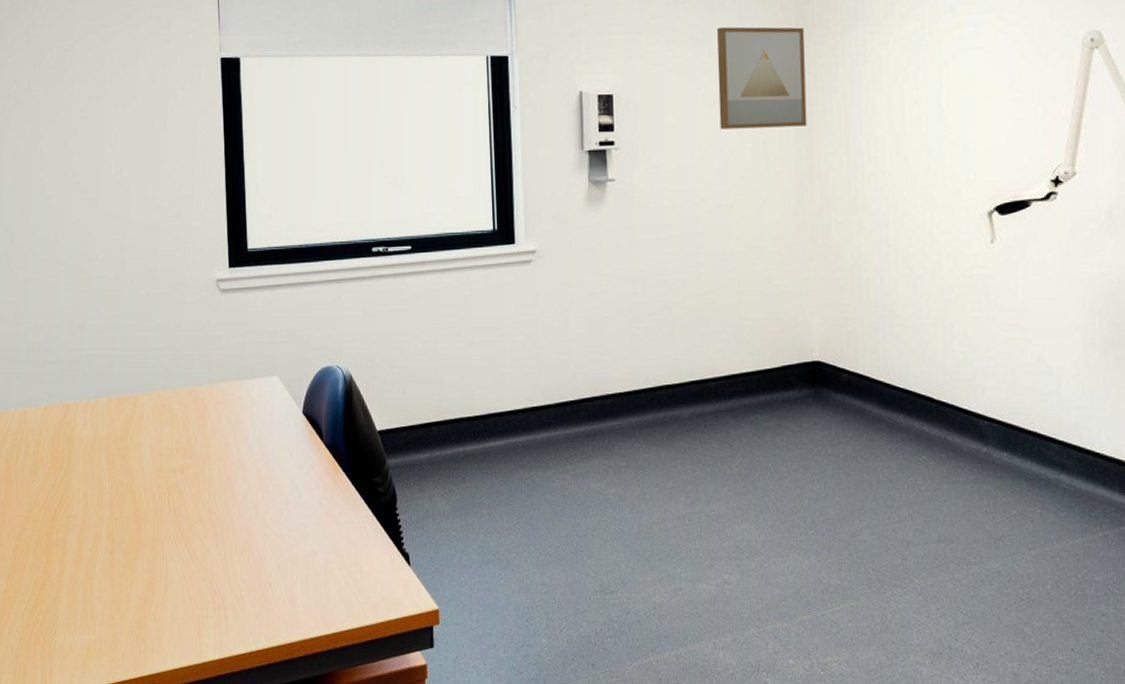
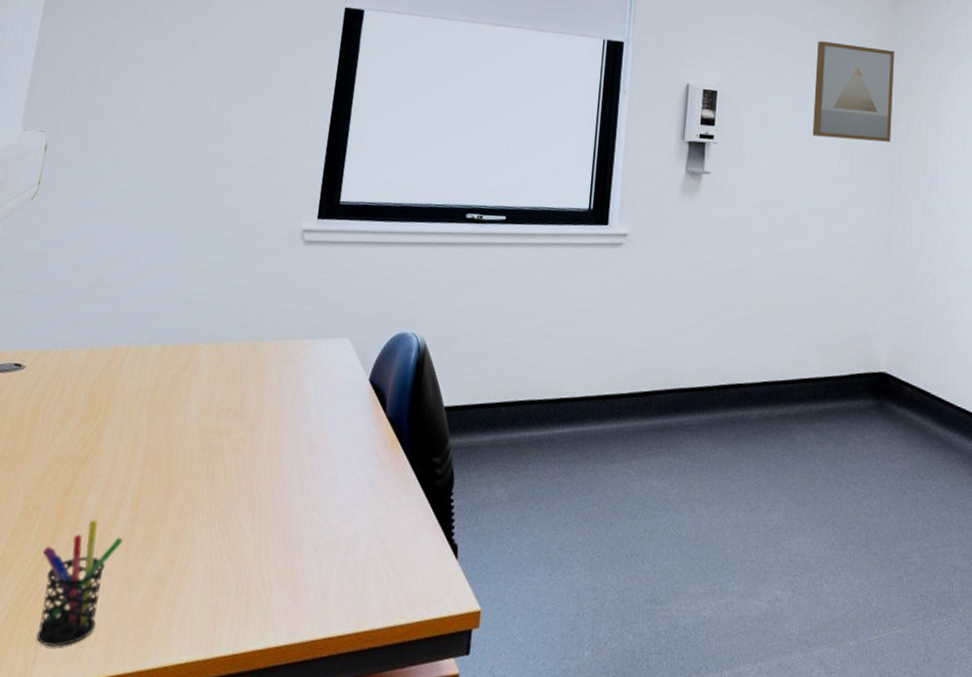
pen holder: none [40,554,106,661] -> present [36,520,123,647]

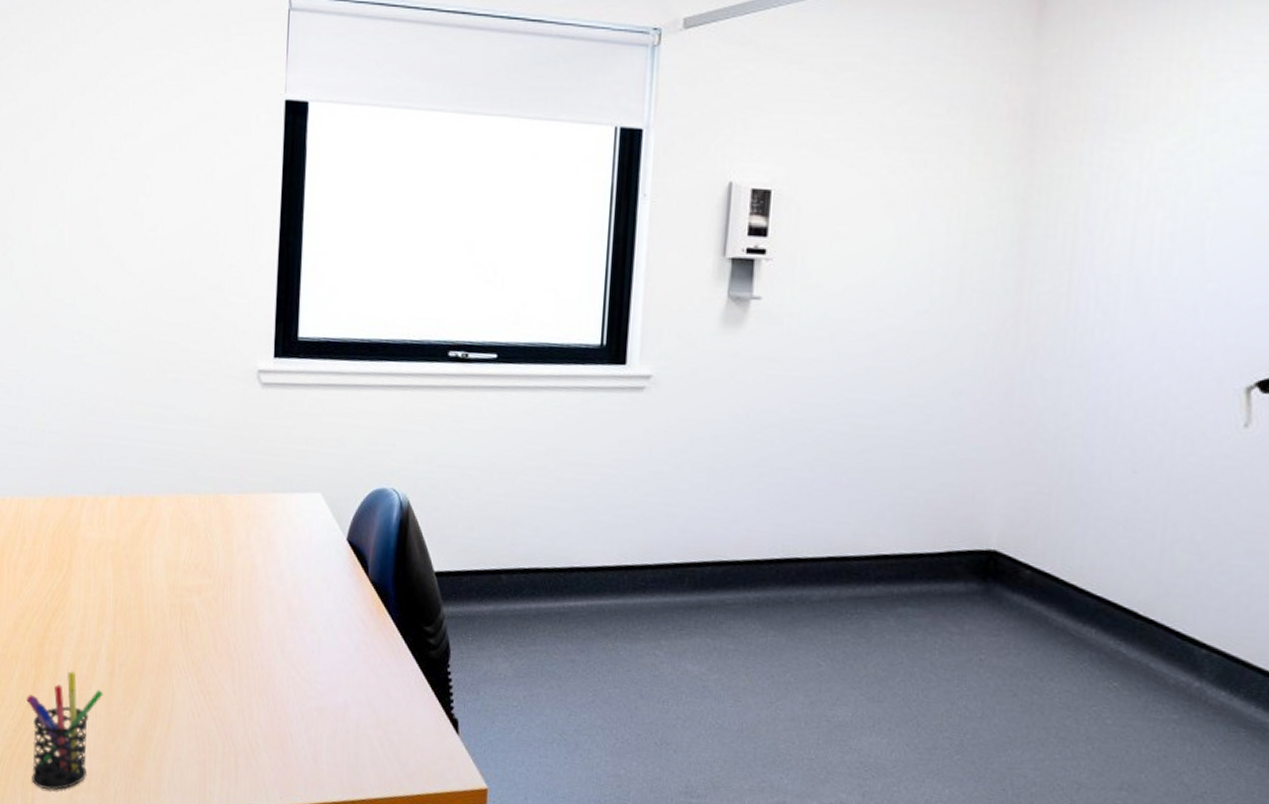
wall art: present [812,41,894,142] -> none [905,116,1032,254]

